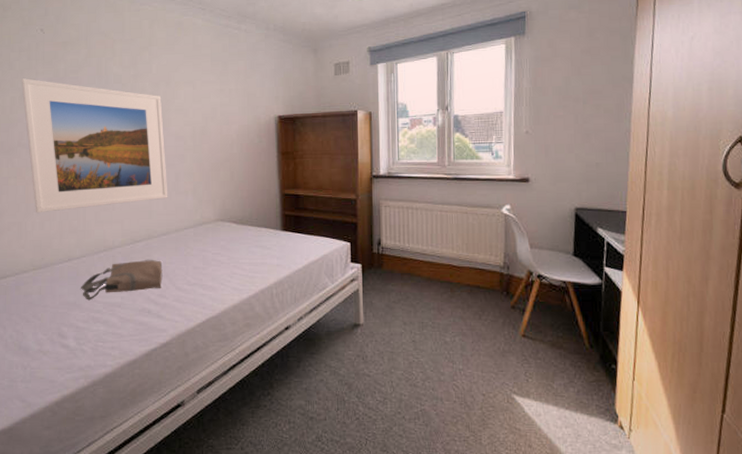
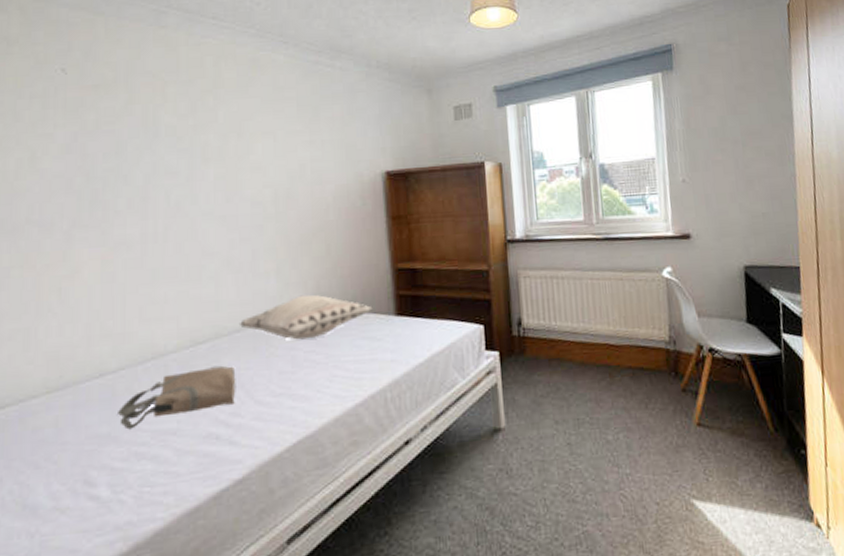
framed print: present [22,78,168,213] -> none [32,133,243,314]
decorative pillow: none [165,210,264,244] -> present [238,294,373,340]

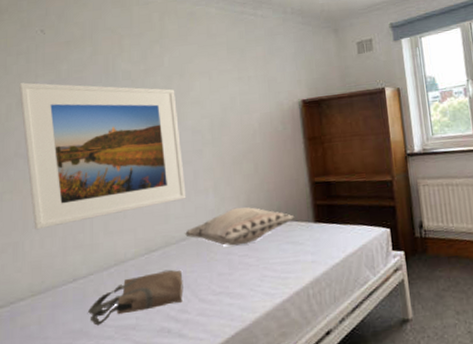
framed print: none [32,133,243,314] -> present [19,82,187,230]

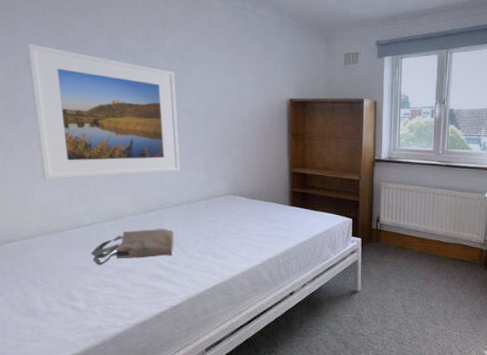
decorative pillow: present [184,207,295,246] -> none [177,184,274,216]

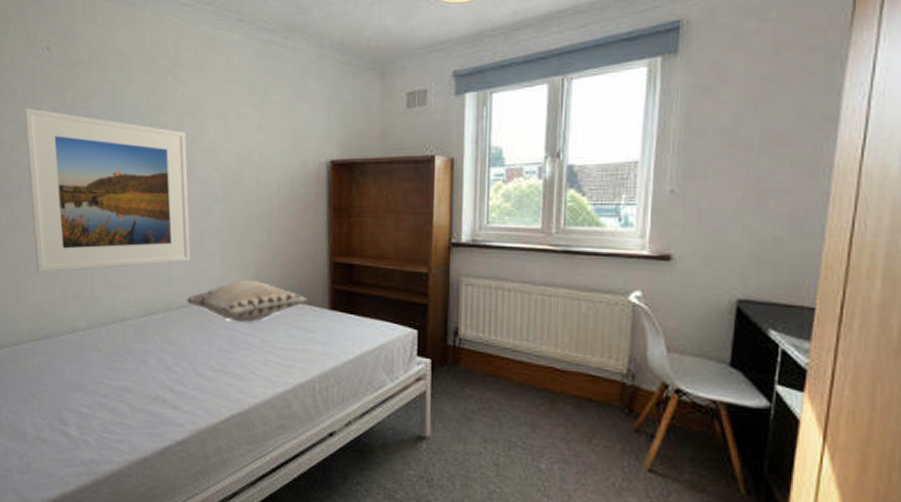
tote bag: present [91,229,174,266] -> none [86,337,182,382]
decorative pillow: none [177,184,274,216] -> present [186,279,308,322]

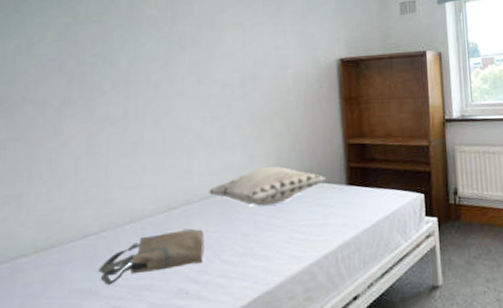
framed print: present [24,108,191,273] -> none [30,22,212,182]
tote bag: none [86,337,182,382] -> present [99,229,205,285]

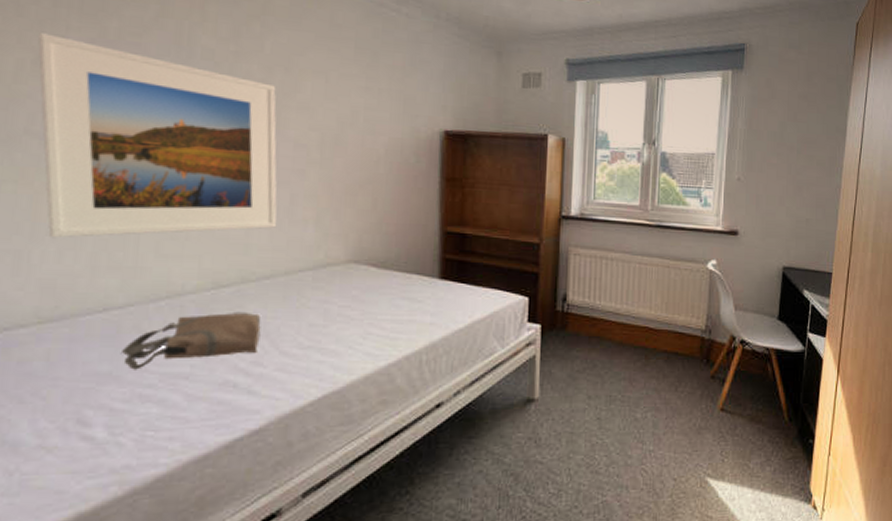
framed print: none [30,22,212,182] -> present [38,33,278,238]
decorative pillow: present [208,166,327,206] -> none [269,247,416,294]

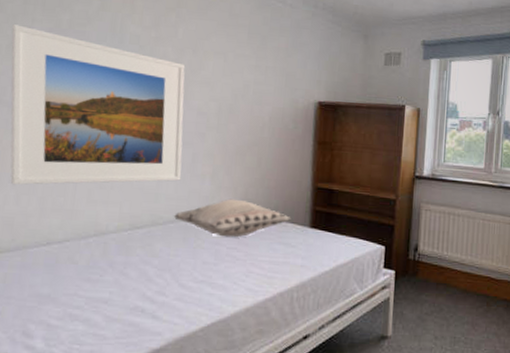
tote bag: present [122,313,261,370] -> none [59,250,166,294]
decorative pillow: none [269,247,416,294] -> present [173,198,291,238]

